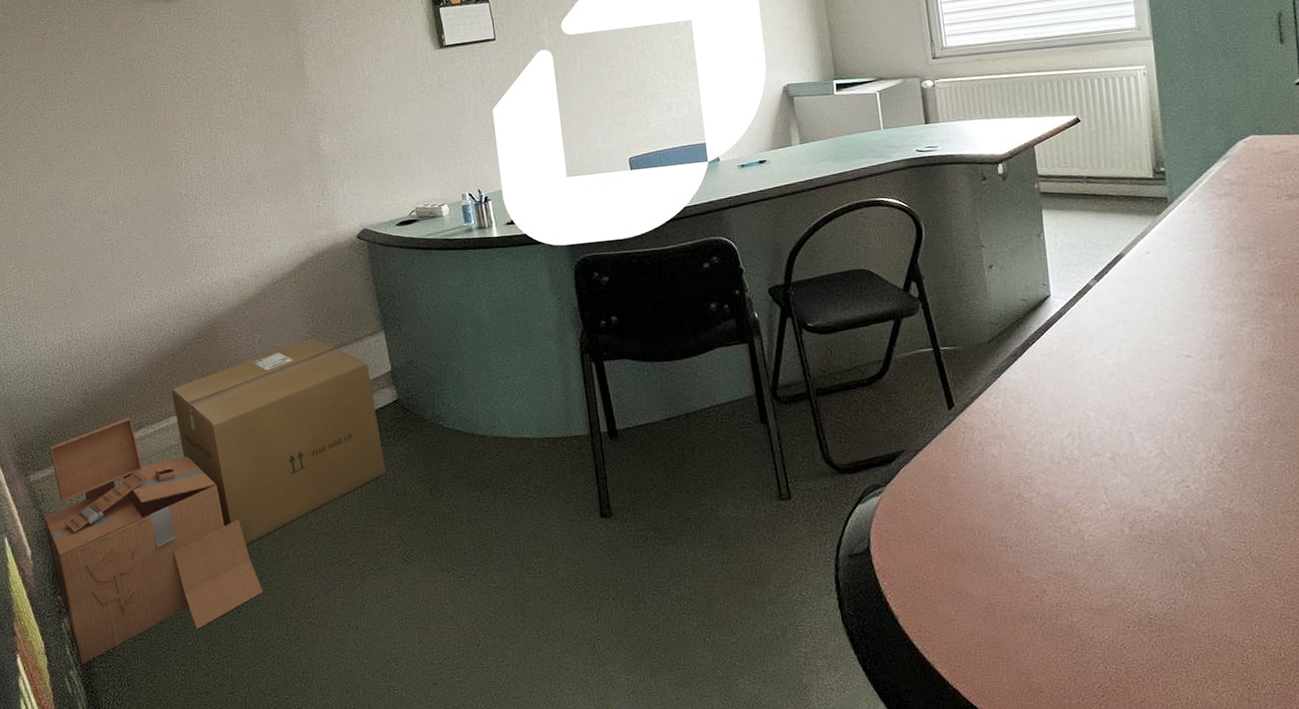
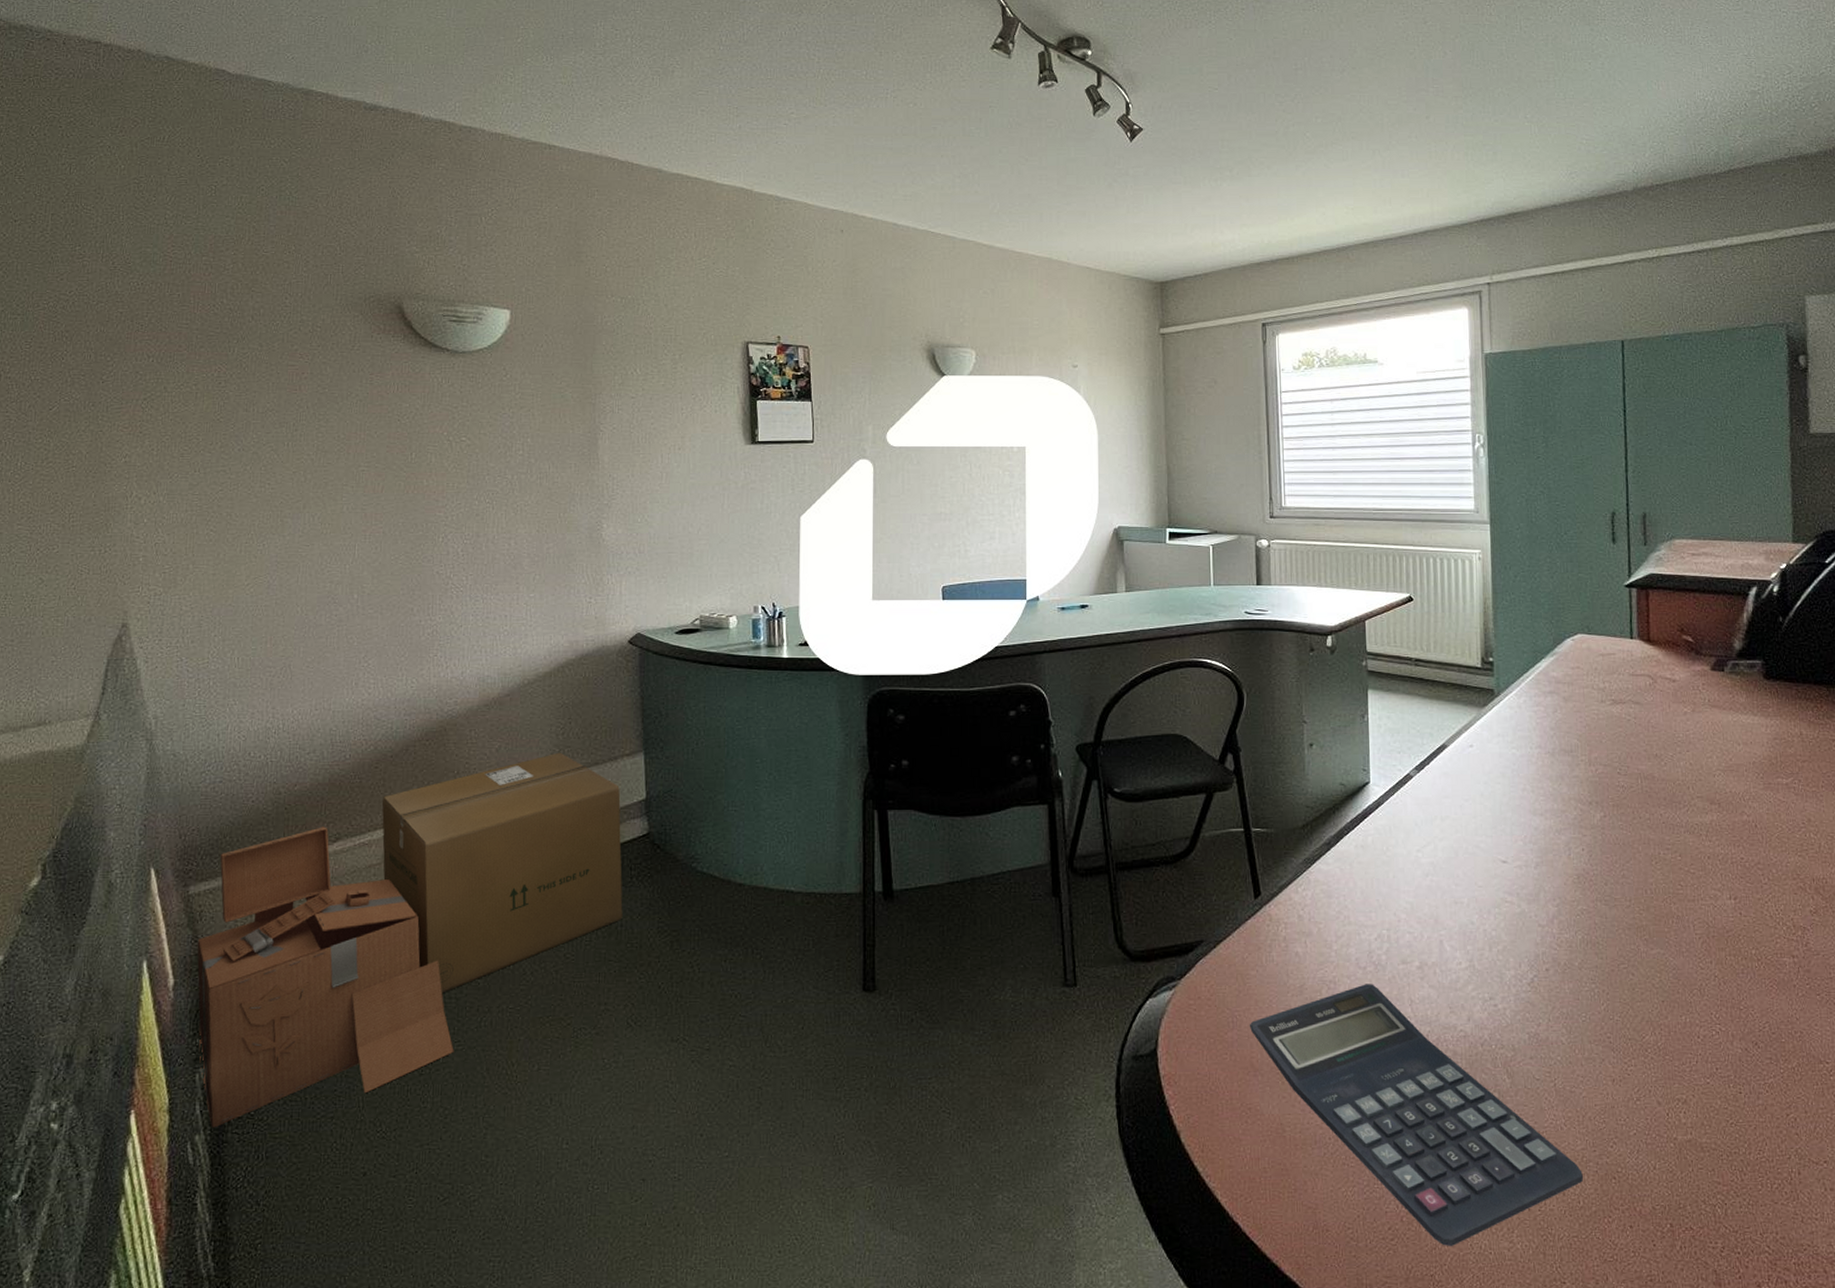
calculator: none [953,476,1284,699] -> present [1249,984,1584,1246]

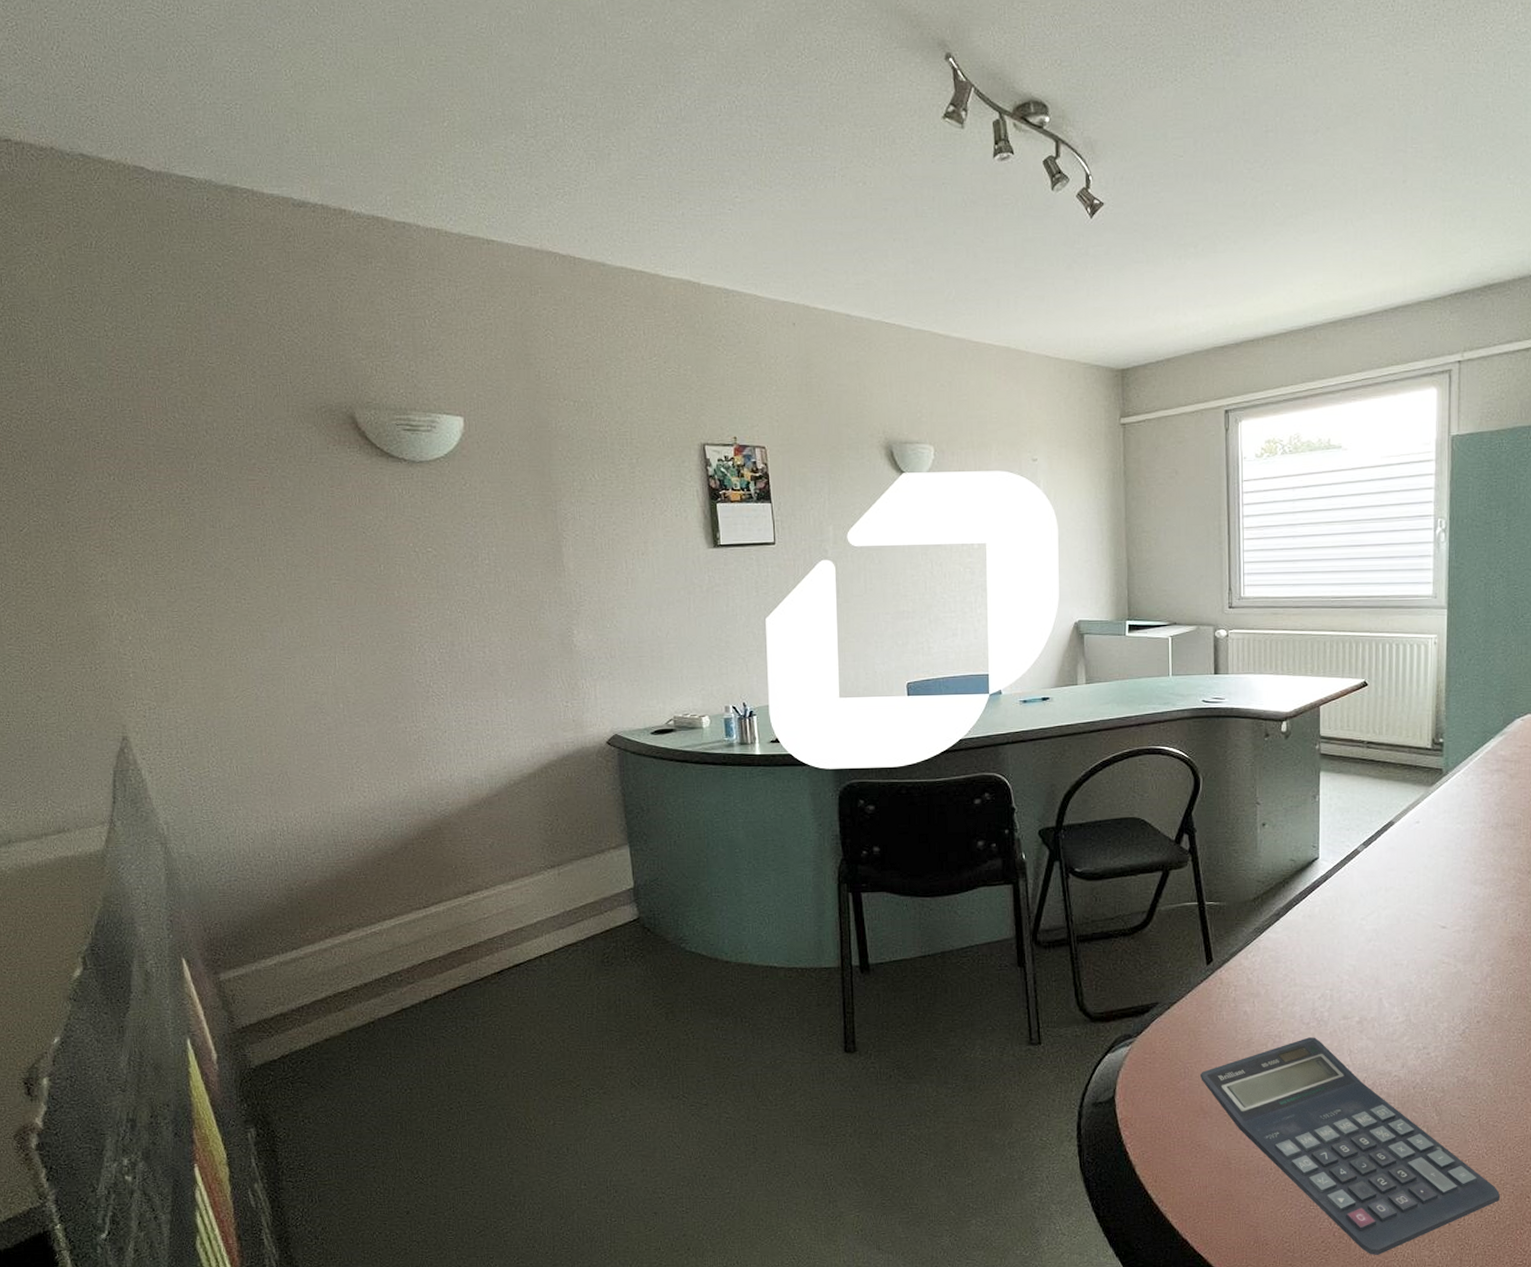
cardboard box: present [197,827,454,1128] -> none [233,918,477,1178]
box: present [381,752,623,994] -> none [387,847,620,1062]

